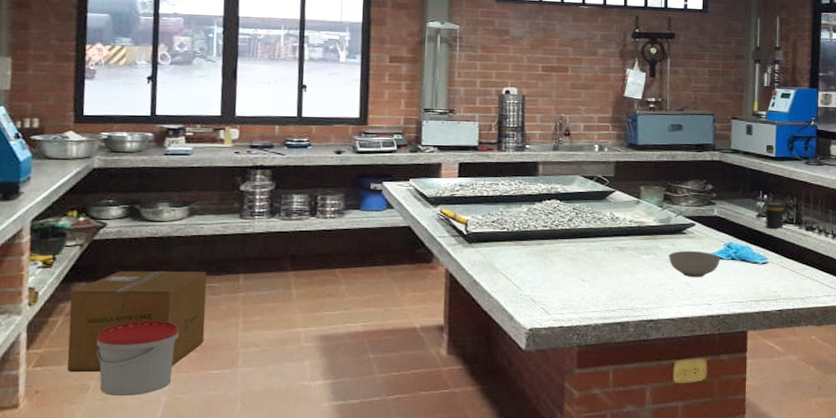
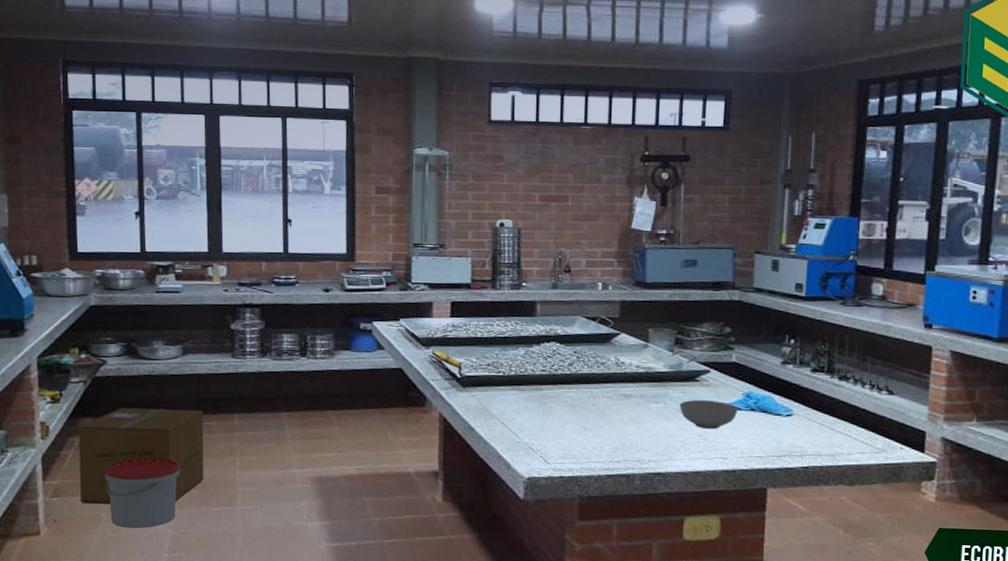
cylinder: present [765,201,784,230] -> none [791,347,814,378]

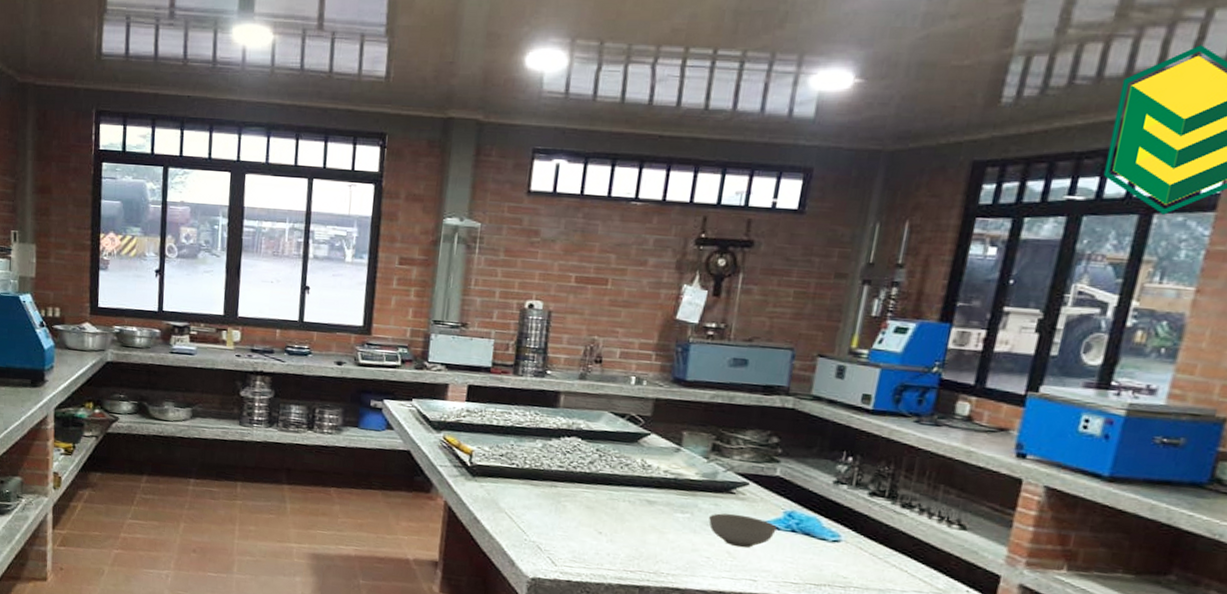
box: present [78,408,204,504] -> none [85,465,207,562]
bucket: present [105,457,180,528] -> none [109,516,181,585]

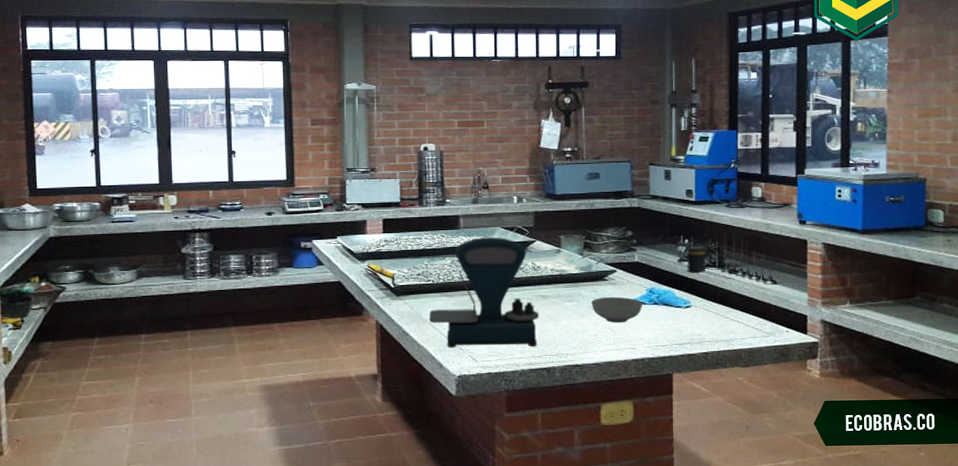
scale: none [505,421,642,559] -> present [428,237,540,347]
cylinder: none [844,465,876,502] -> present [687,246,706,274]

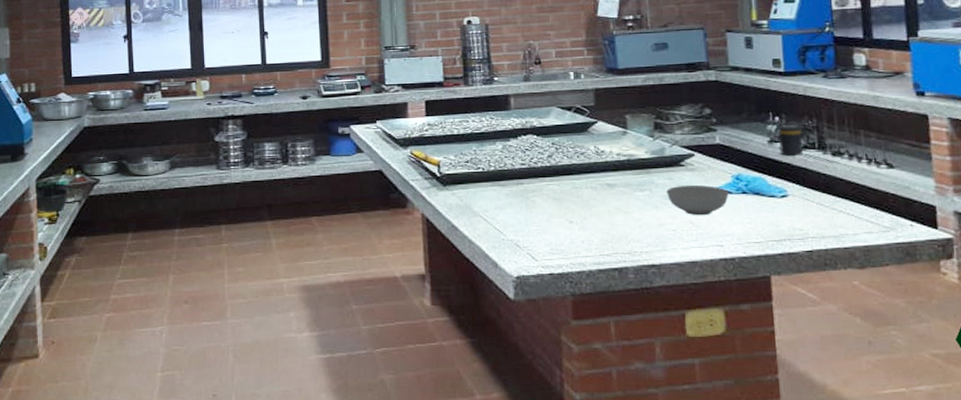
scale: present [428,237,540,347] -> none [480,118,607,244]

